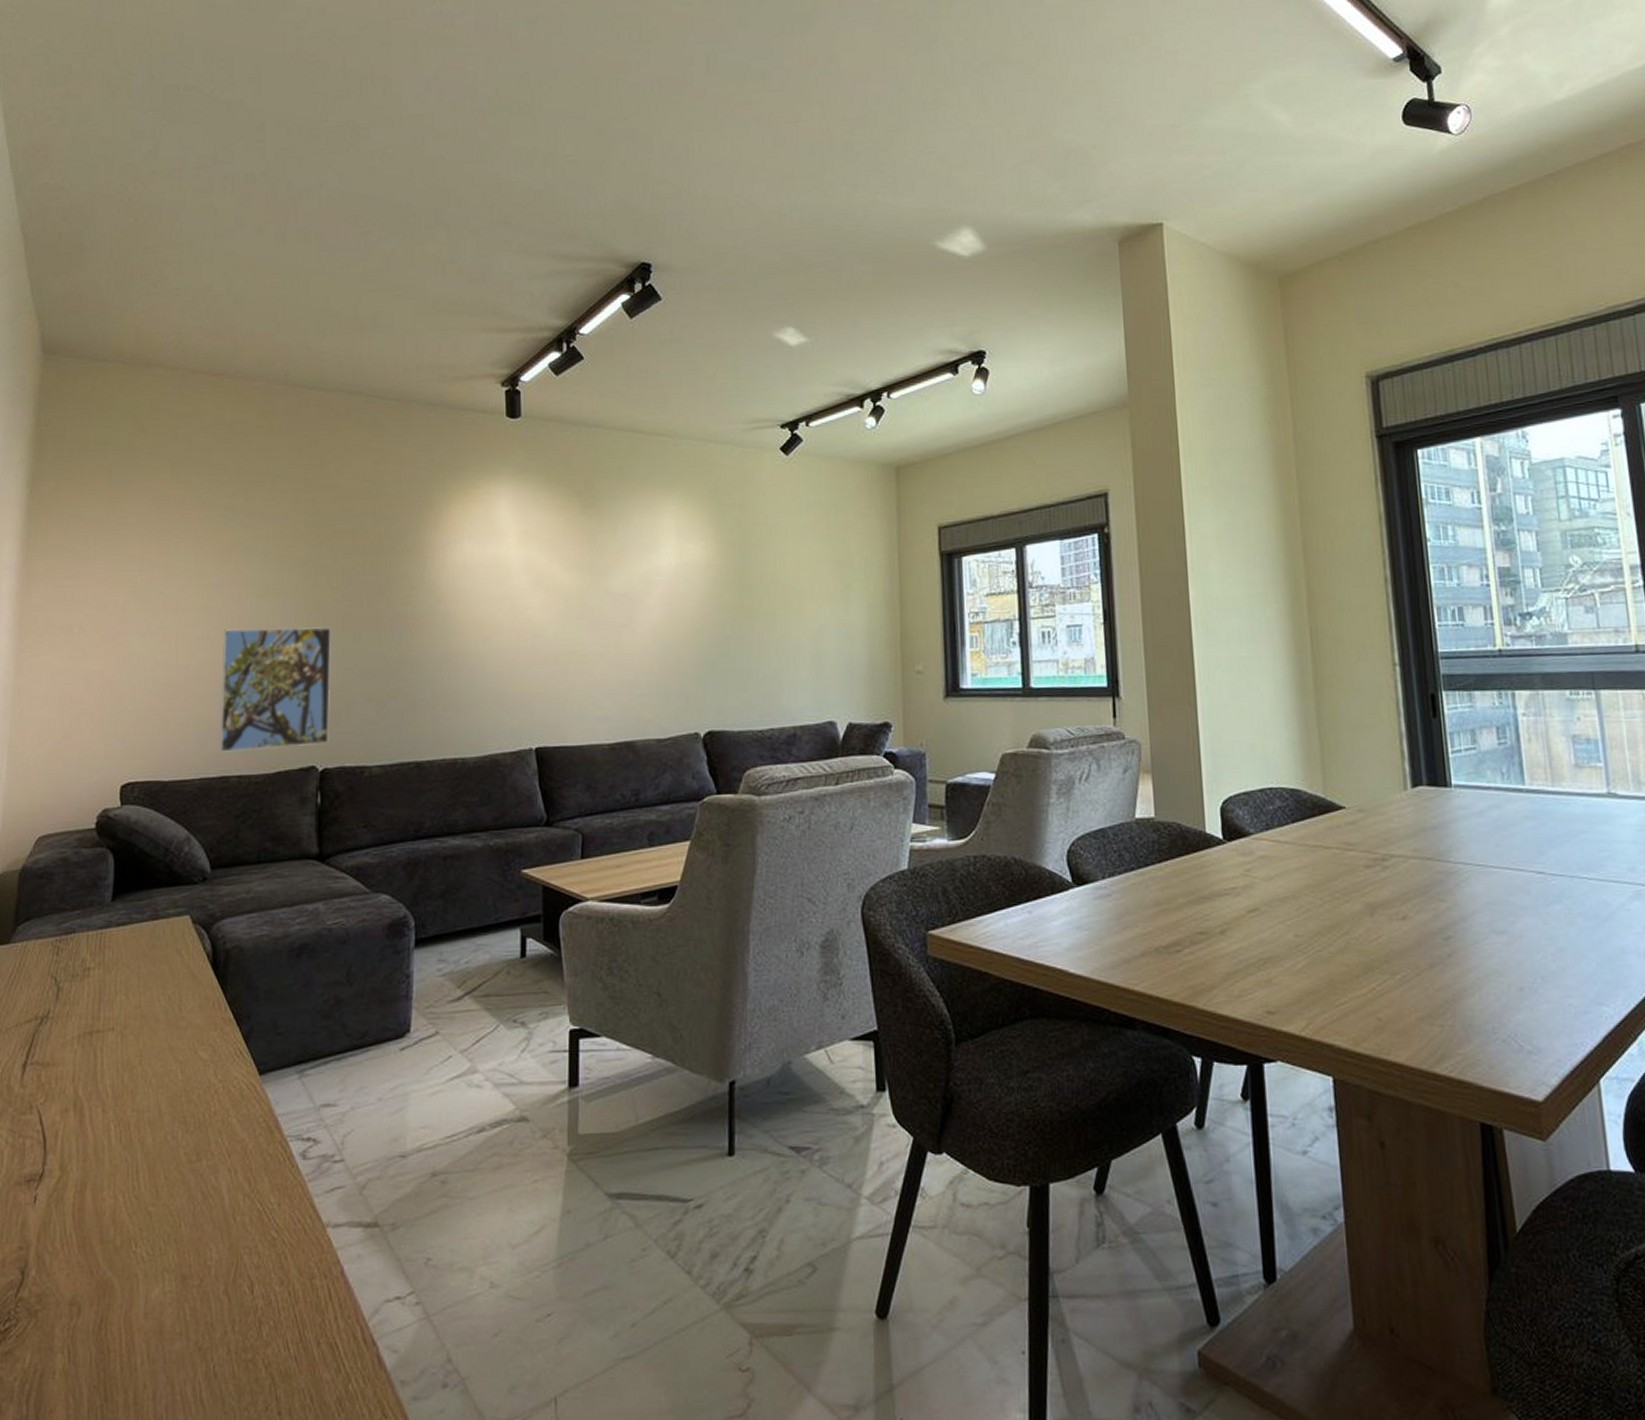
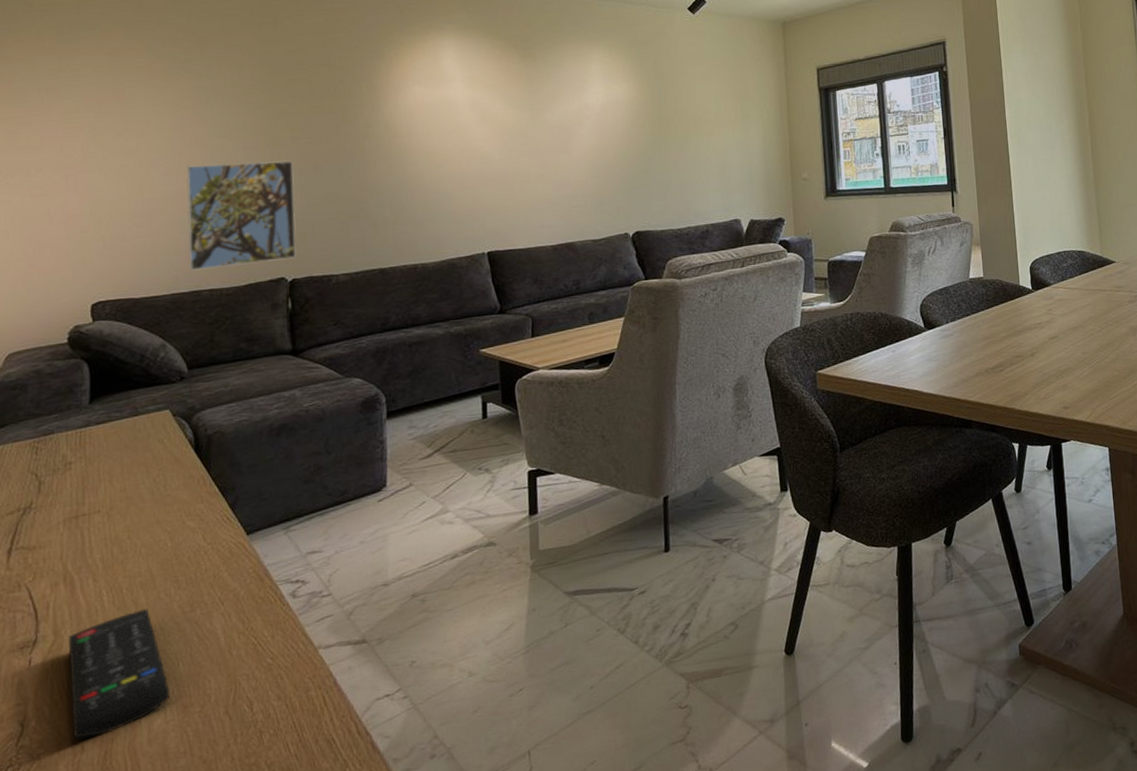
remote control: none [71,1152,170,1299] -> present [69,609,170,739]

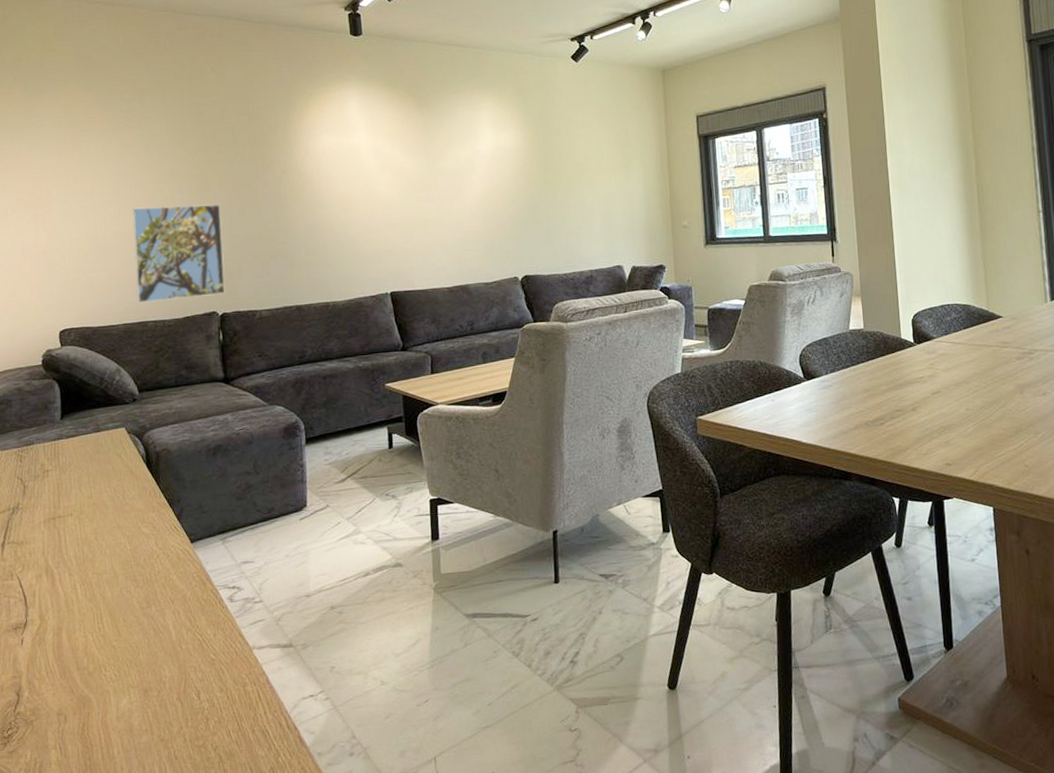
remote control: present [69,609,170,739] -> none [51,602,133,711]

